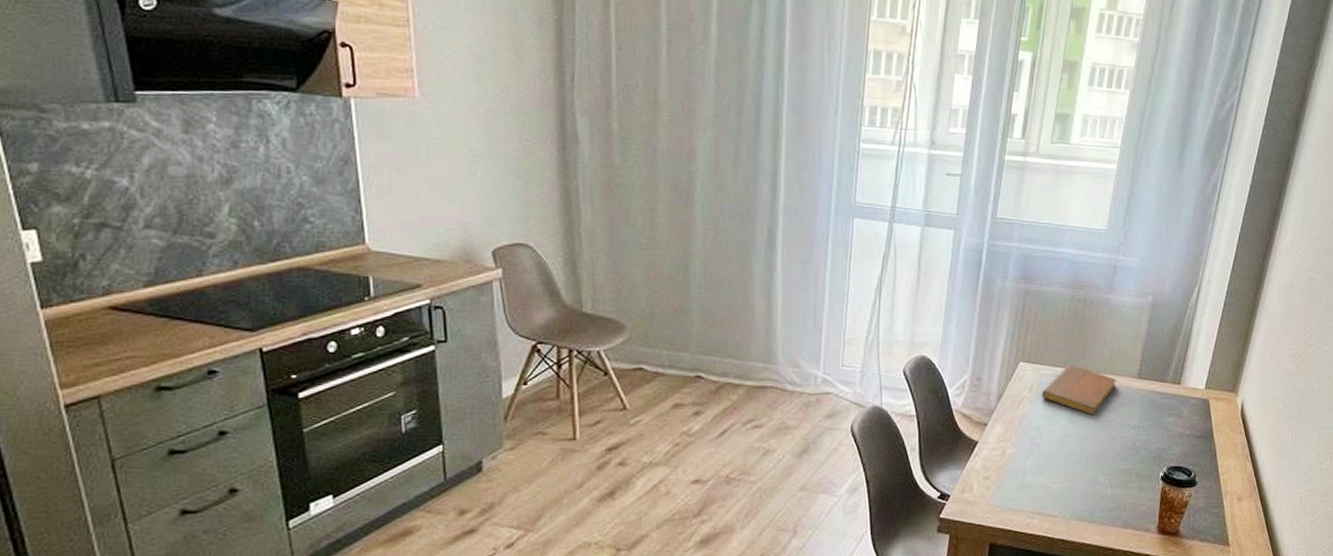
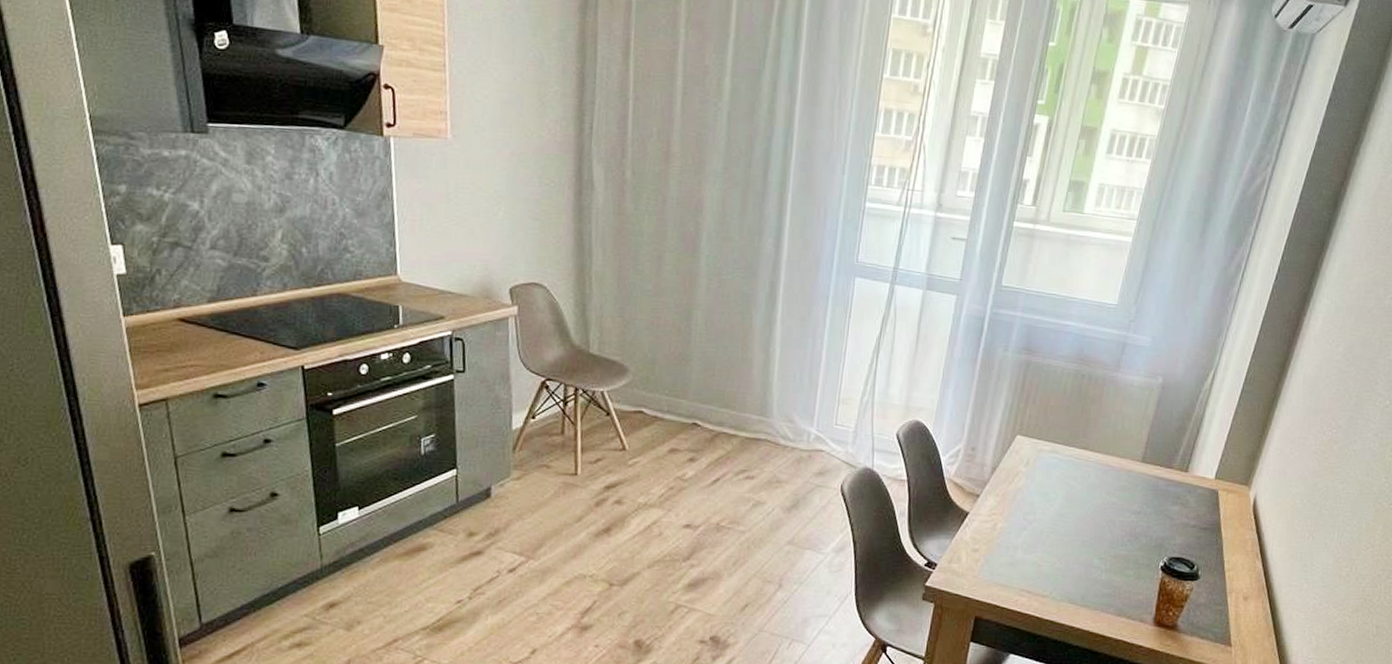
notebook: present [1041,365,1117,416] -> none [1037,442,1119,497]

